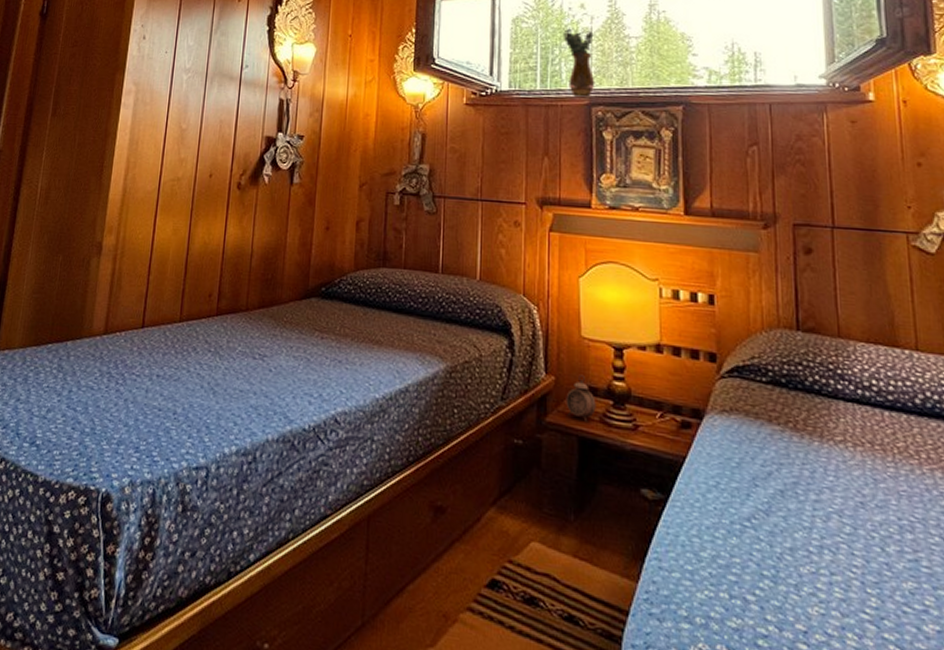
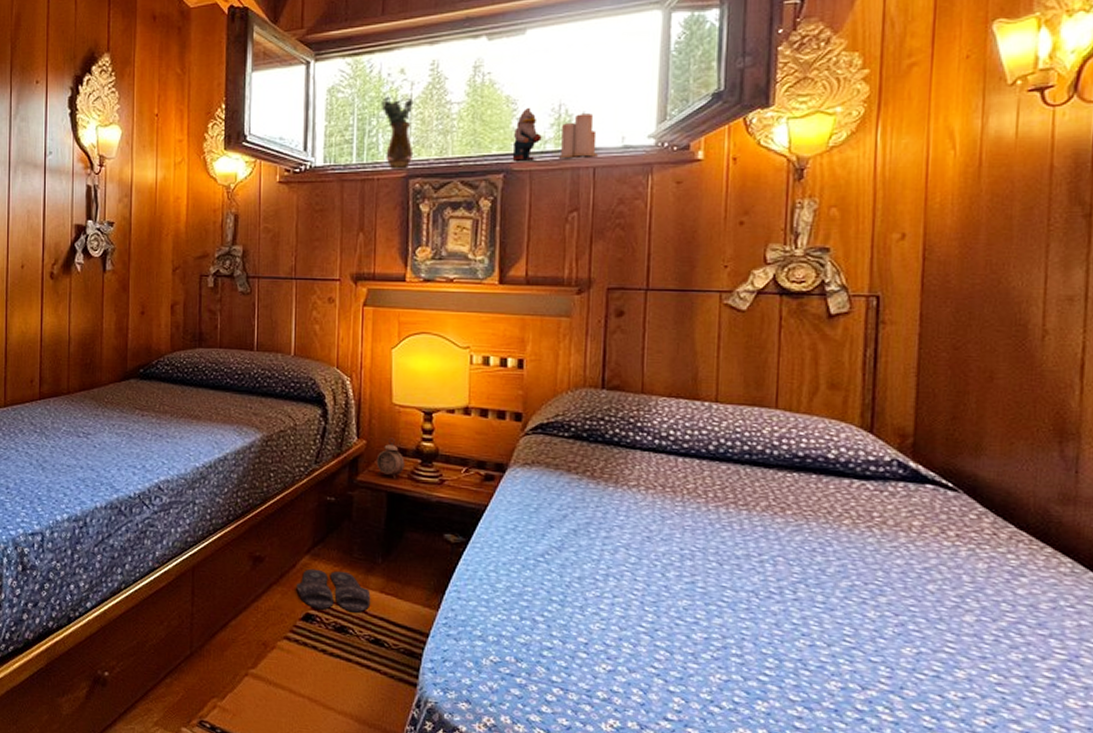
slippers: none [481,523,563,581] -> present [296,568,371,613]
decorative figurine: none [690,44,718,96] -> present [512,107,542,162]
candle: none [734,51,772,95] -> present [558,112,598,159]

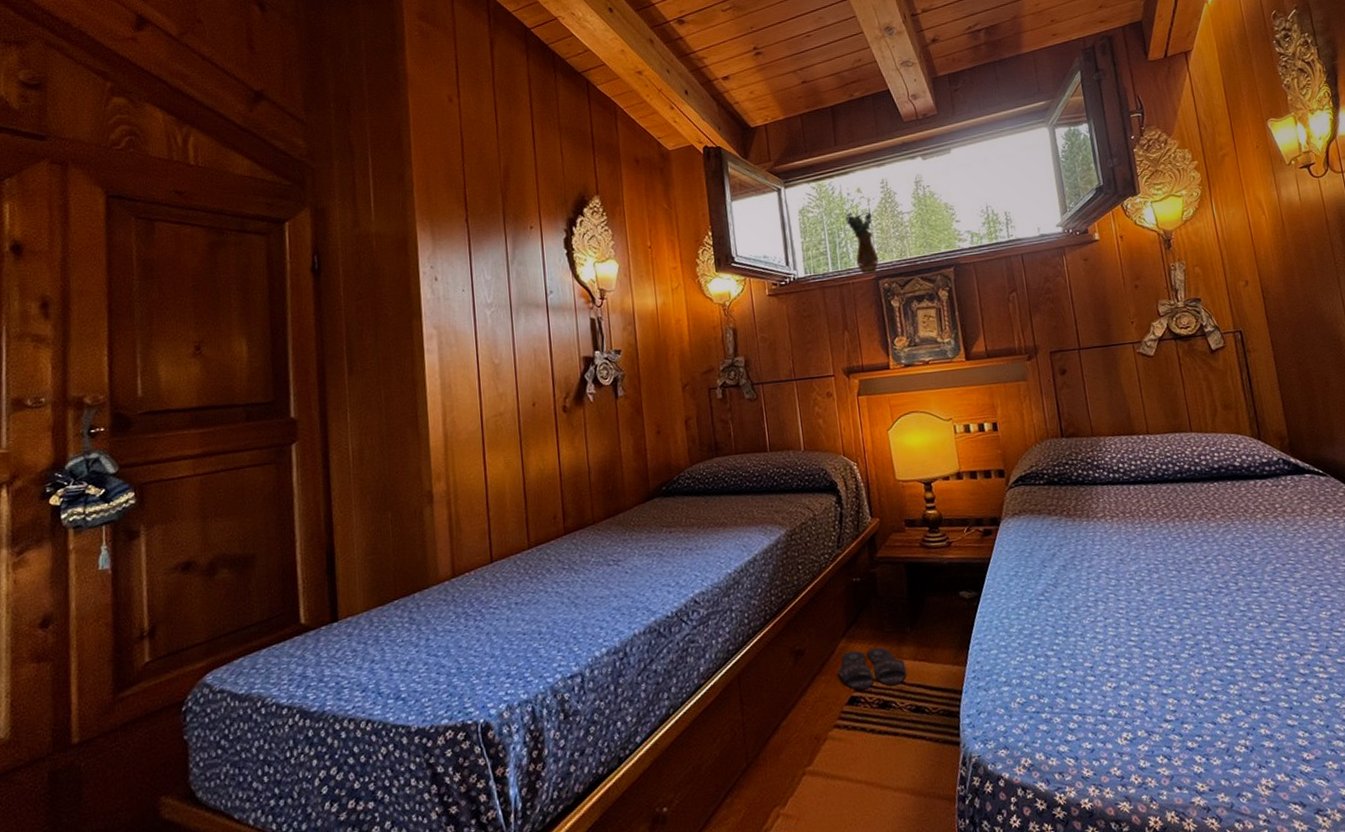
alarm clock: present [376,437,405,479] -> none [890,511,916,550]
decorative figurine: present [512,107,542,162] -> none [956,211,978,257]
candle: present [558,112,598,159] -> none [991,211,1023,251]

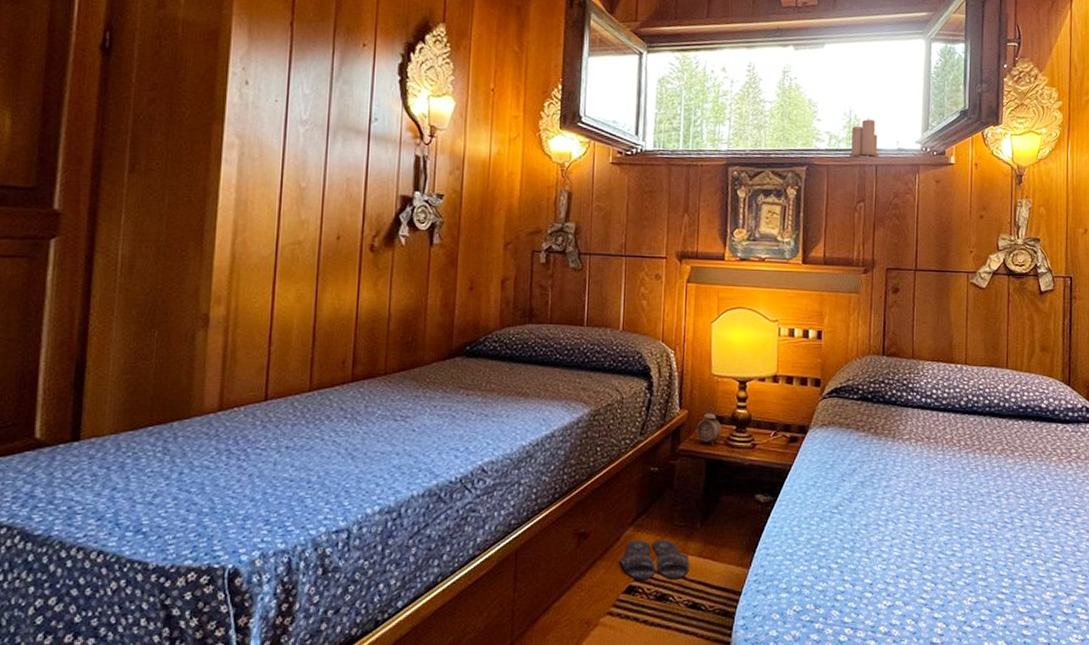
vase: present [845,210,879,274] -> none [705,90,733,159]
alarm clock: none [890,511,916,550] -> present [696,406,722,446]
candle: none [991,211,1023,251] -> present [849,118,879,158]

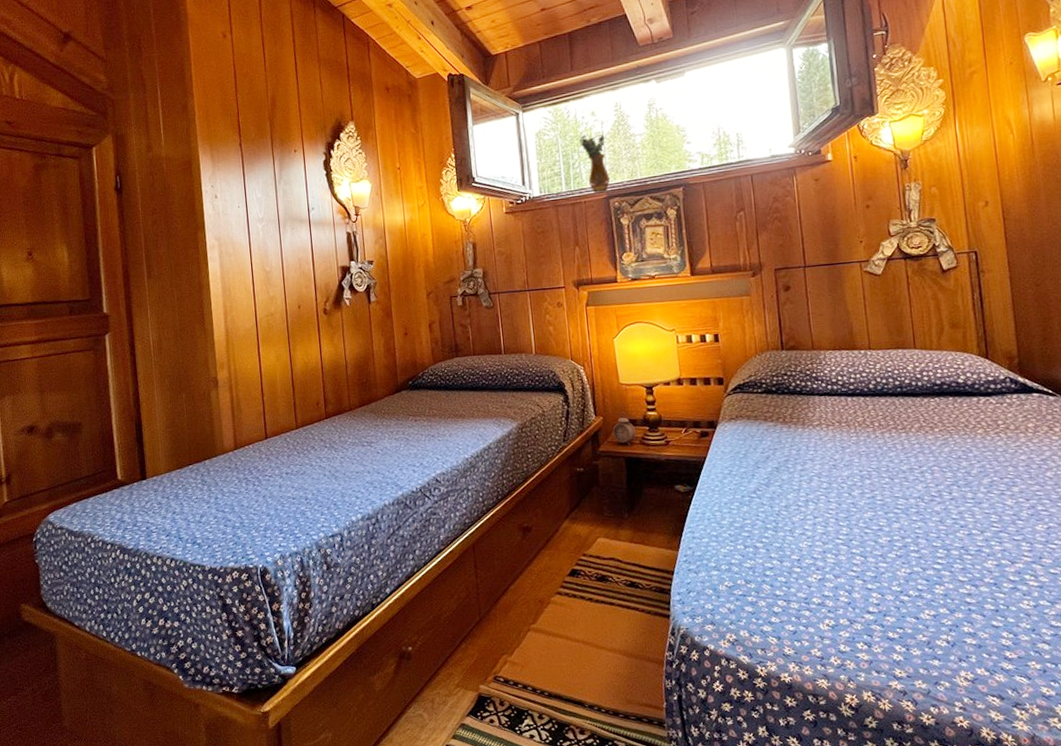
slippers: present [620,539,690,580] -> none [561,529,624,565]
vase: none [705,90,733,159] -> present [579,132,611,194]
candle: present [849,118,879,158] -> none [722,132,753,171]

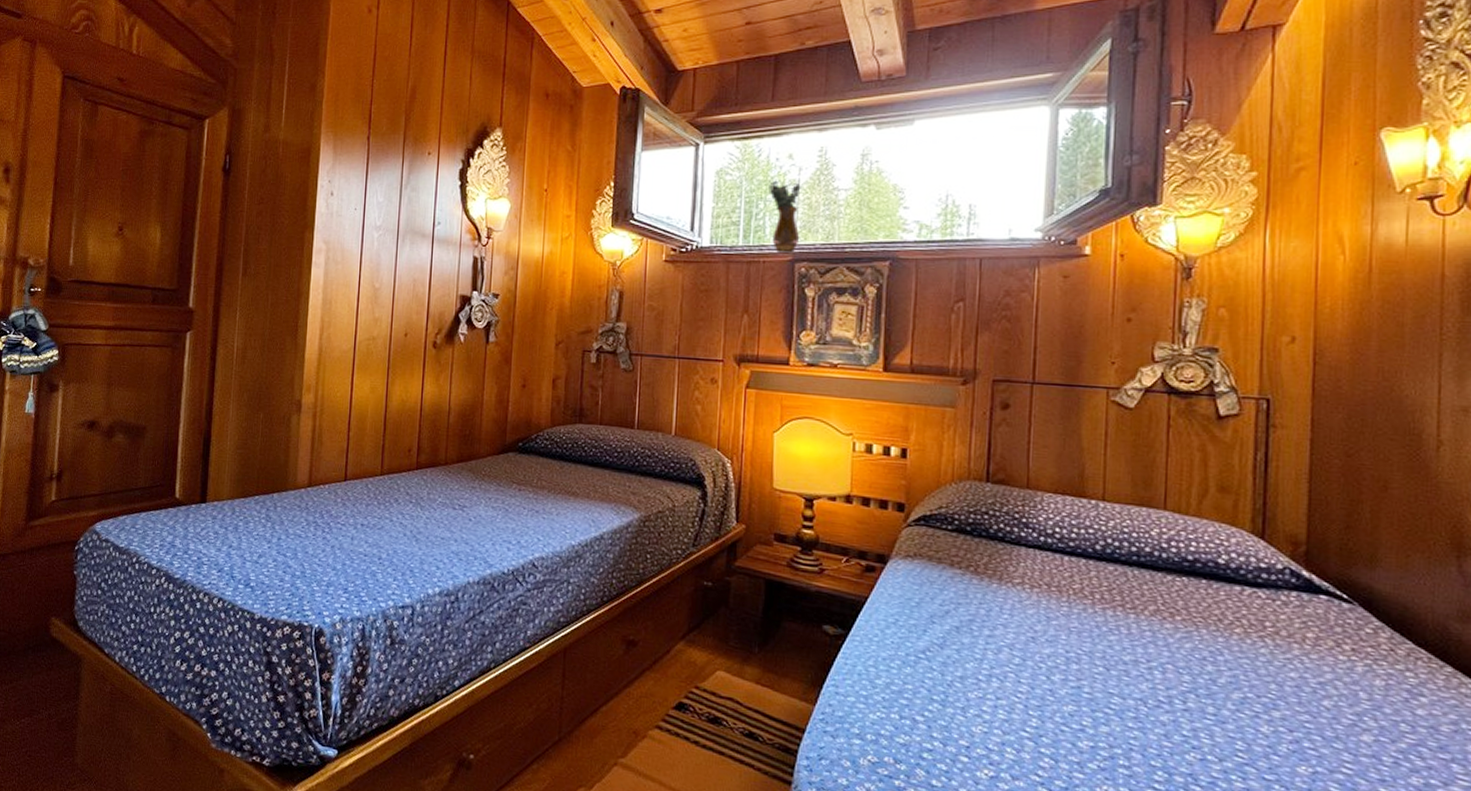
alarm clock: present [612,411,636,446] -> none [755,523,784,566]

